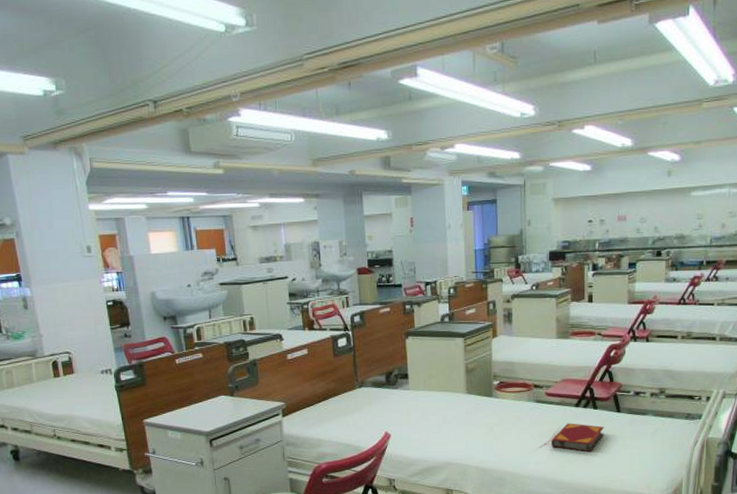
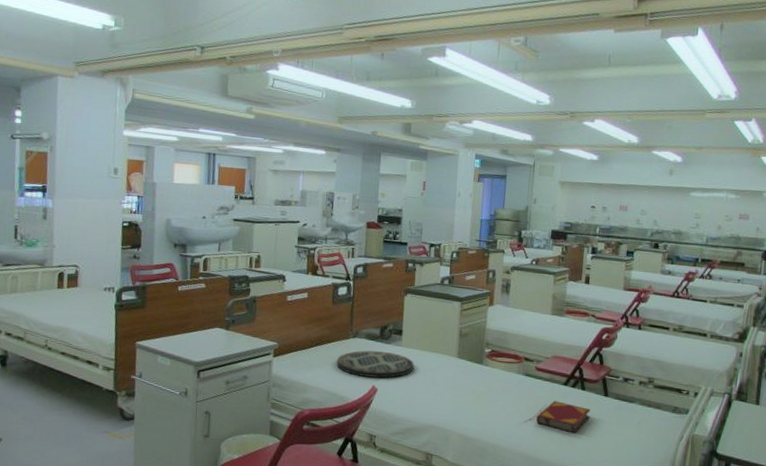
tray: none [346,397,424,425] -> present [336,350,414,379]

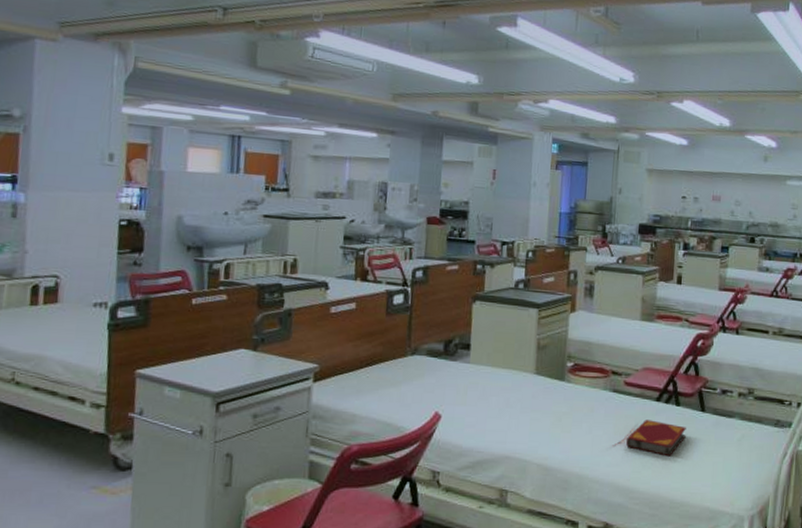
tray: present [336,350,414,379] -> none [391,369,485,403]

